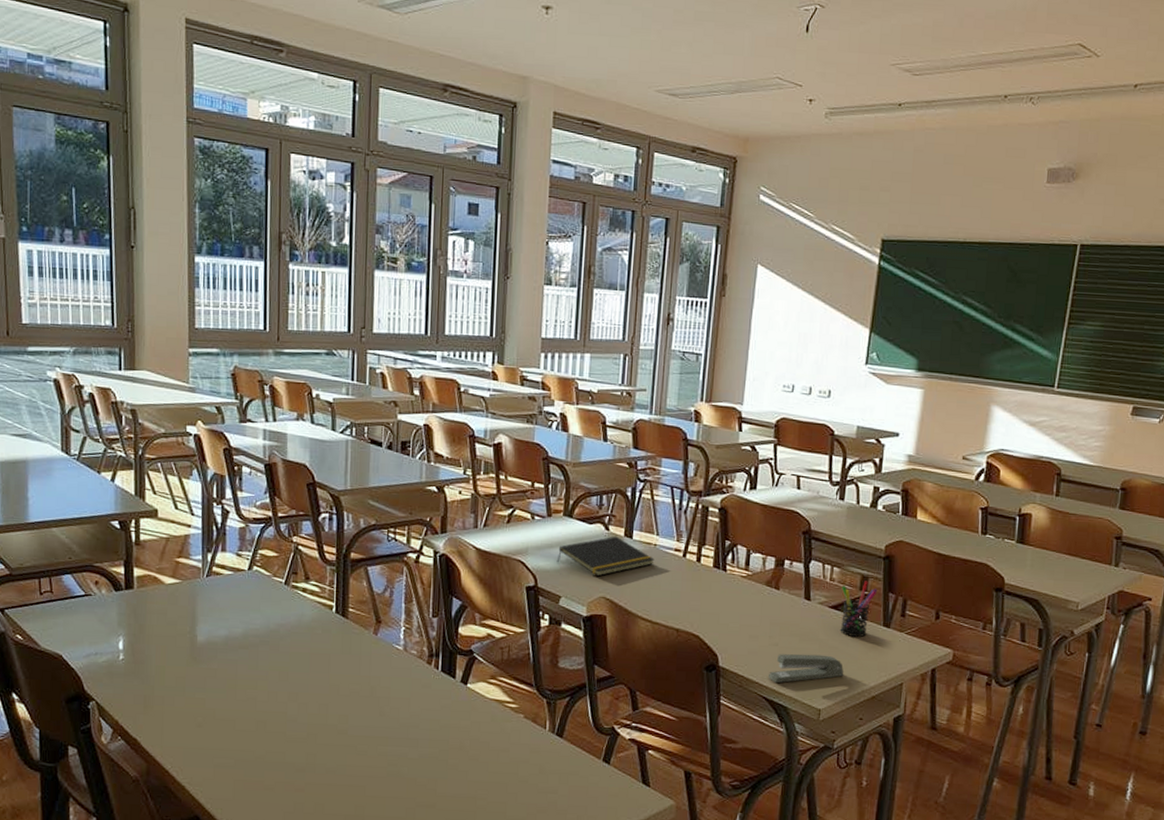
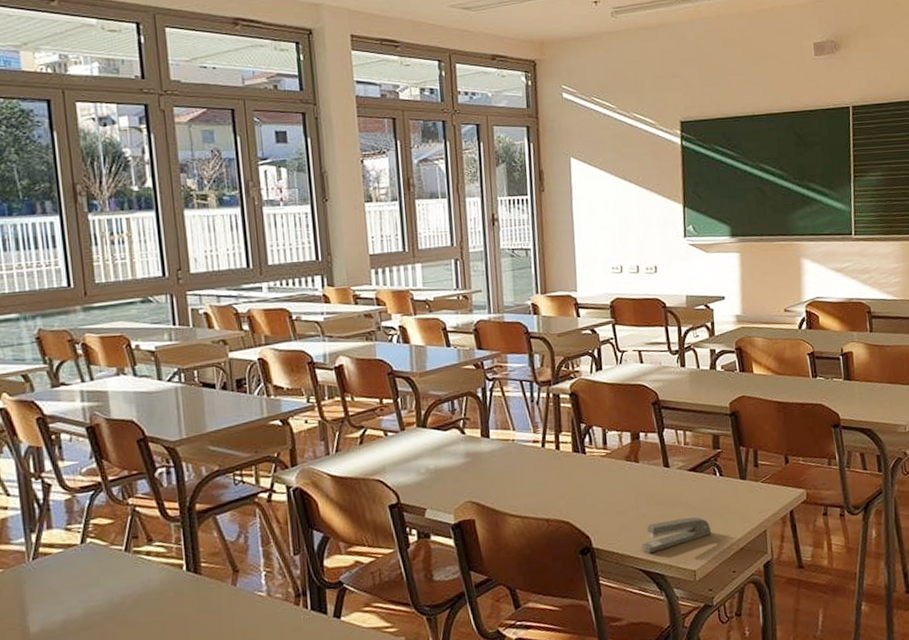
notepad: present [556,536,655,577] -> none [416,438,515,482]
pen holder: present [840,581,878,637] -> none [696,439,729,495]

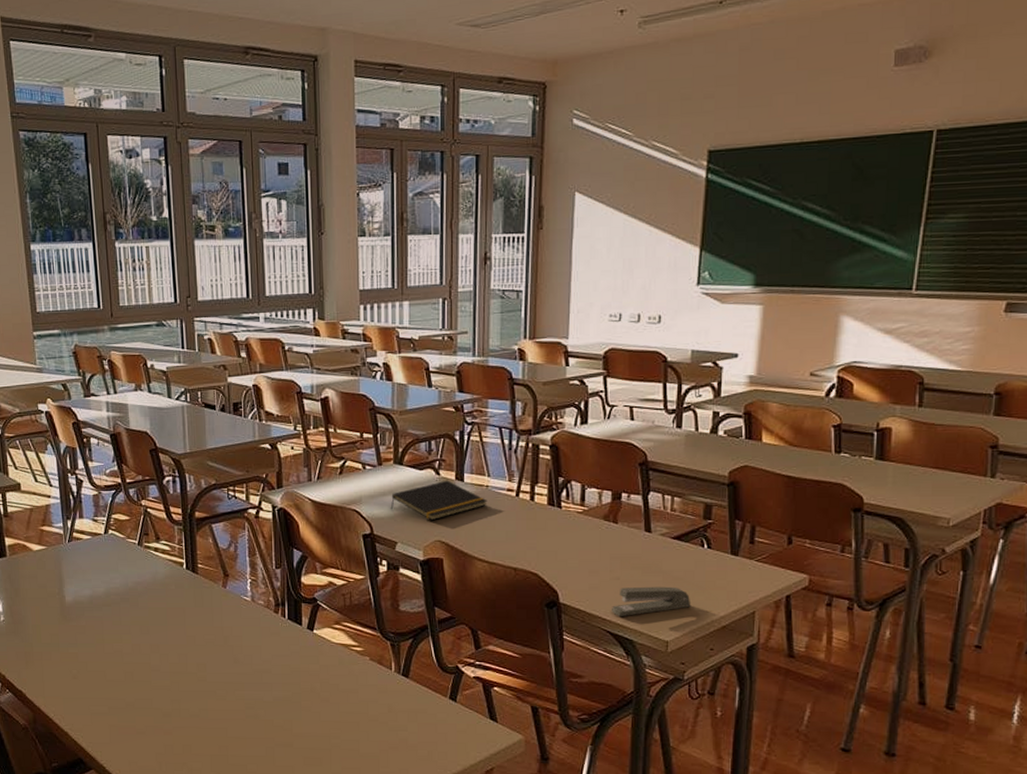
notepad: none [416,438,515,482] -> present [390,480,487,521]

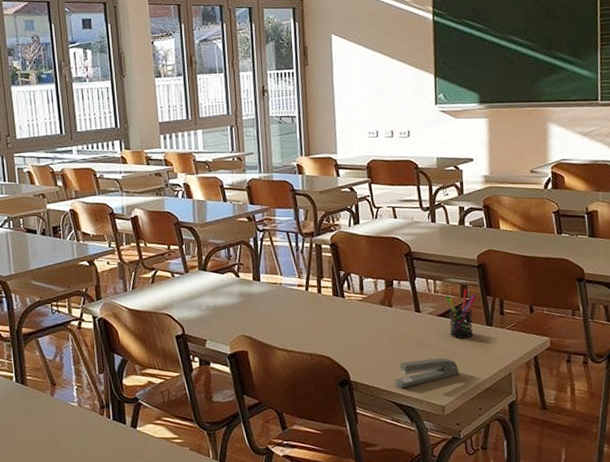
notepad: present [390,480,487,521] -> none [198,281,282,318]
pen holder: none [683,509,723,566] -> present [445,288,477,338]

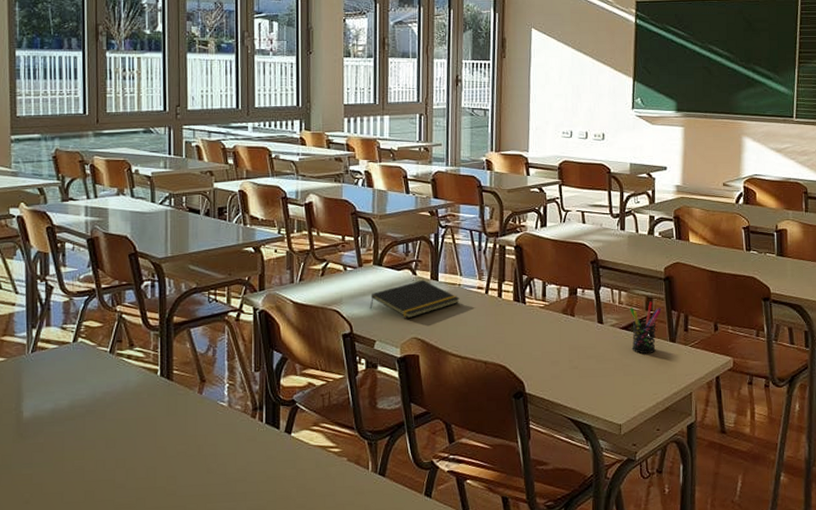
notepad: none [198,281,282,318] -> present [369,279,460,319]
stapler: present [394,357,460,389] -> none [571,373,639,404]

